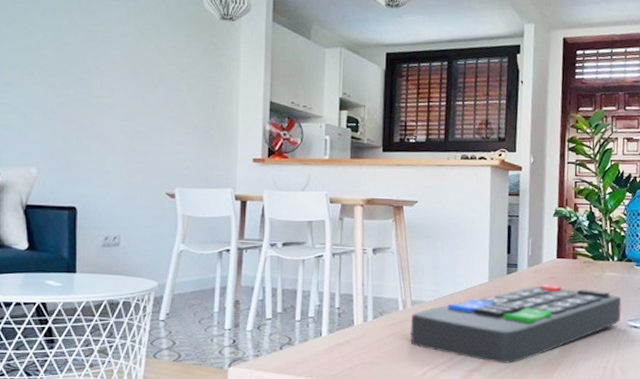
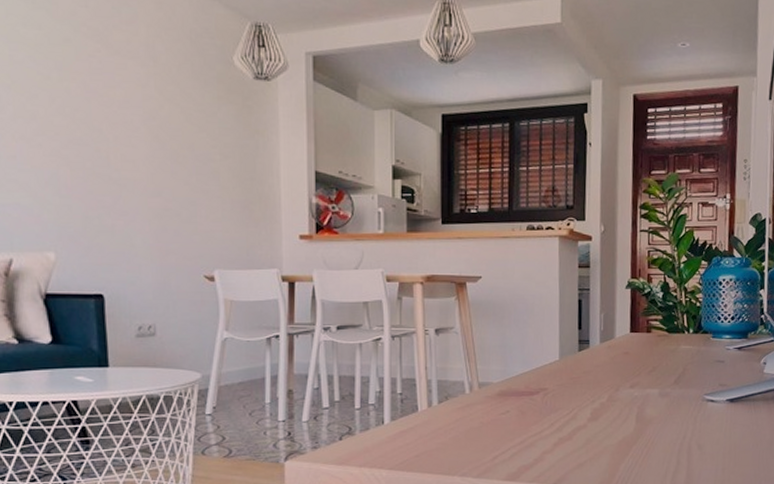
remote control: present [409,284,622,365] -> none [478,360,698,445]

